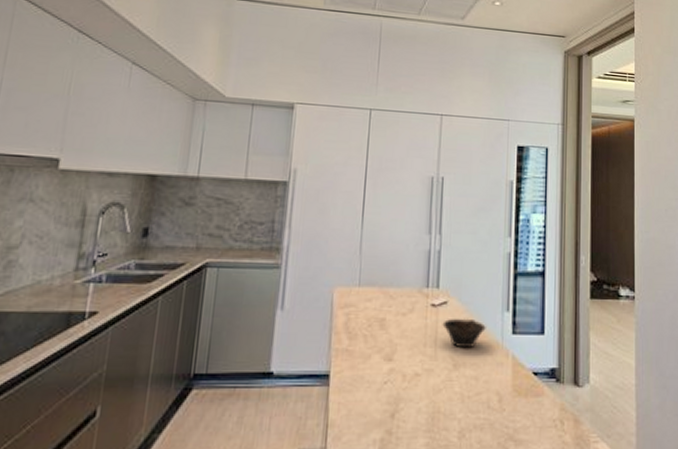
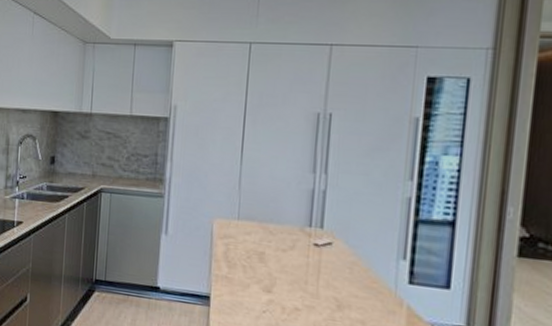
bowl: present [442,318,486,349] -> none [325,260,377,292]

